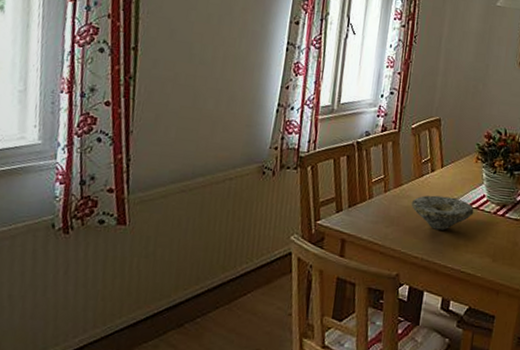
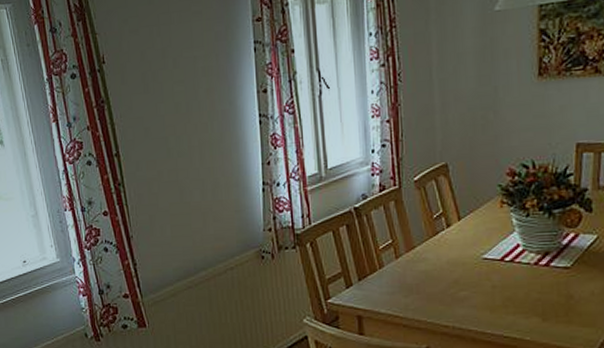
bowl: present [411,195,474,230] -> none [429,252,509,292]

